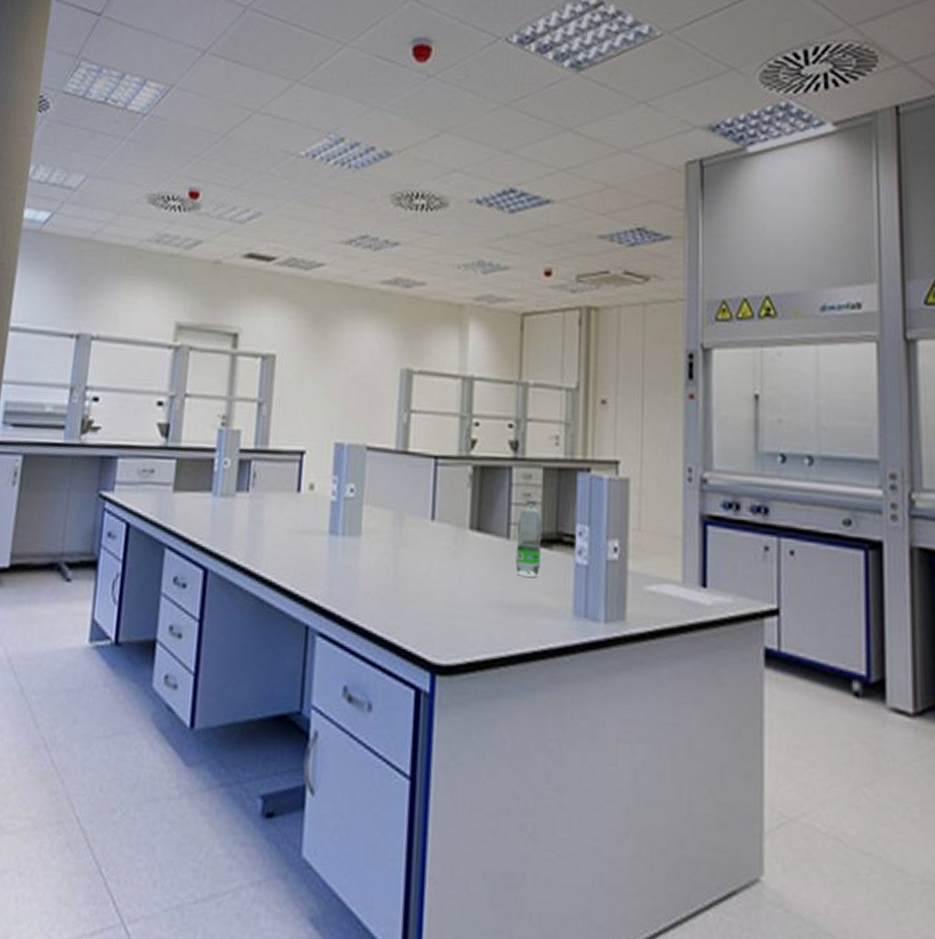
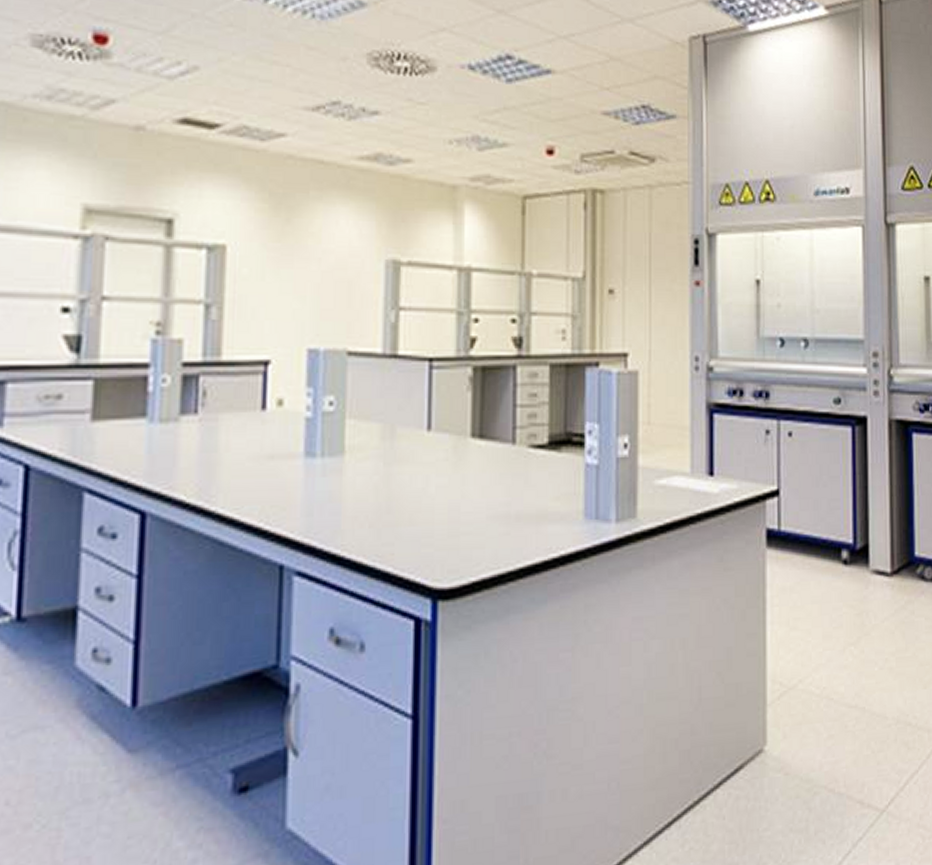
bottle: present [515,500,543,577] -> none [522,401,550,483]

